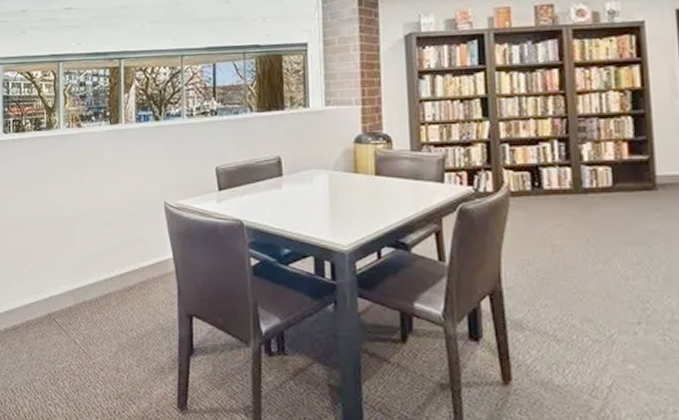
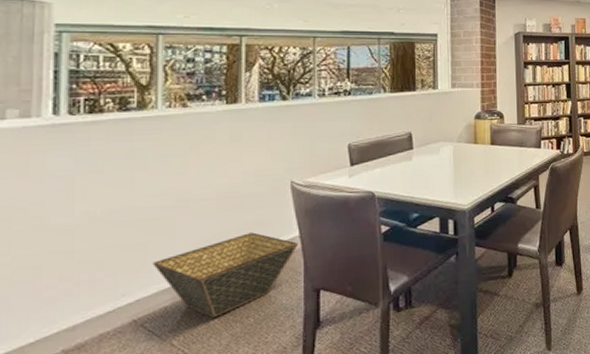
basket: none [60,249,173,326] -> present [152,232,299,319]

